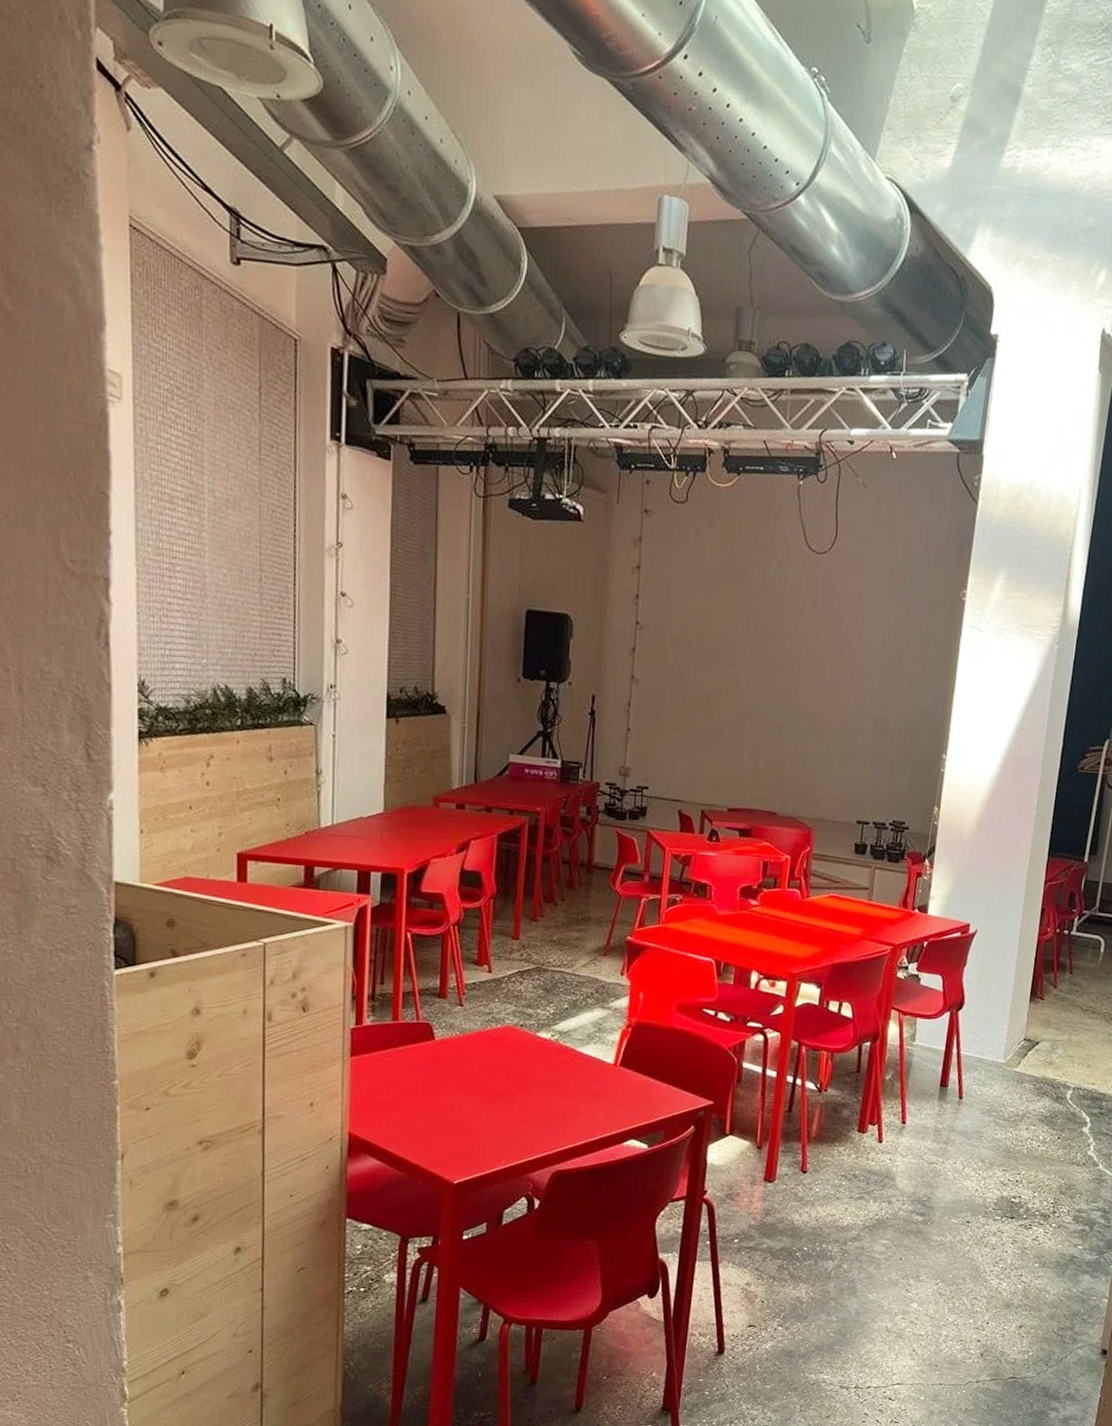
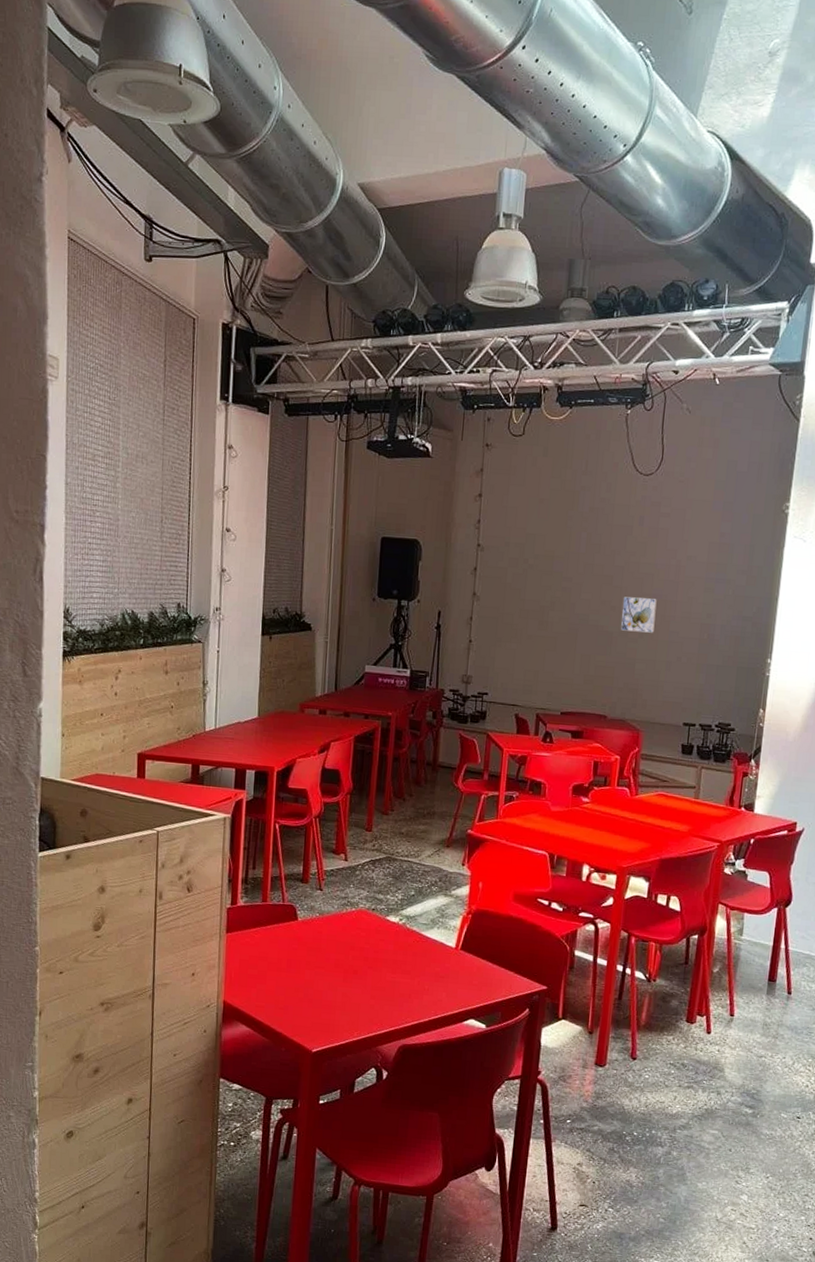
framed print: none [792,685,830,725] -> present [621,597,657,633]

